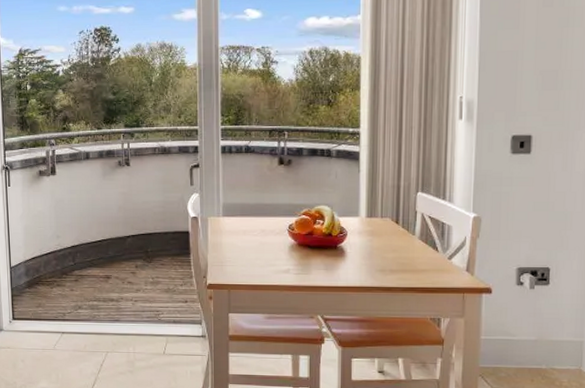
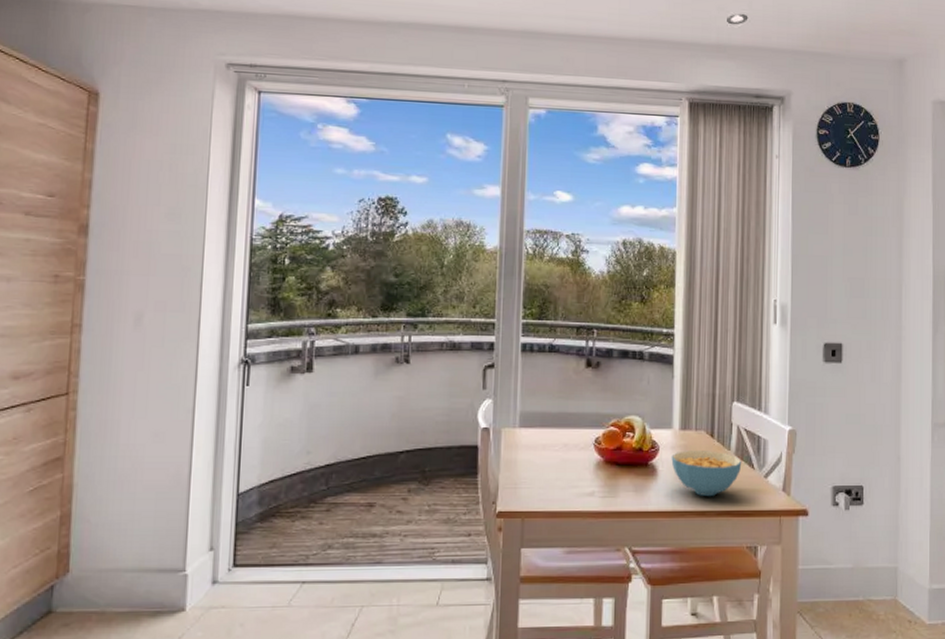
cereal bowl: none [358,235,426,274] -> present [671,451,742,496]

